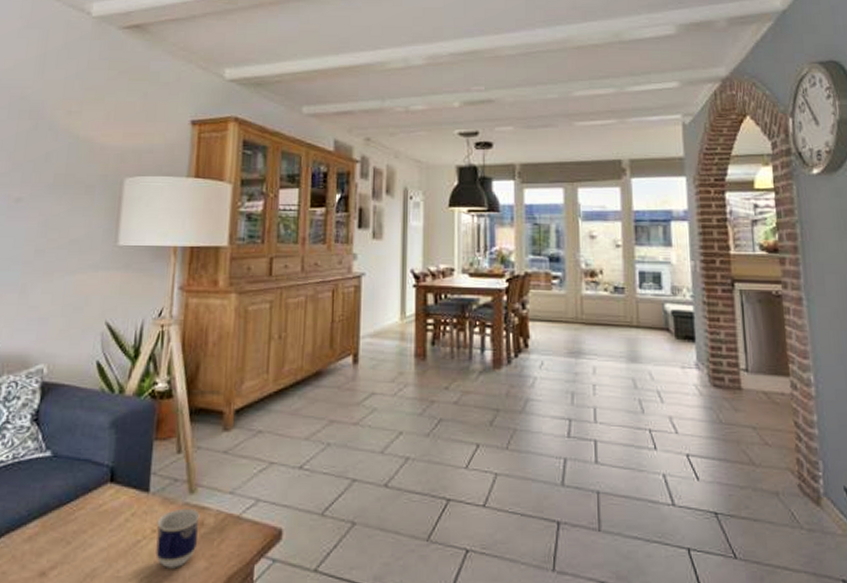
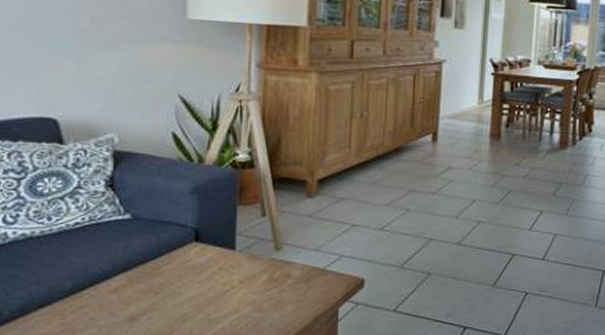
cup: present [156,508,200,569] -> none [244,263,286,312]

